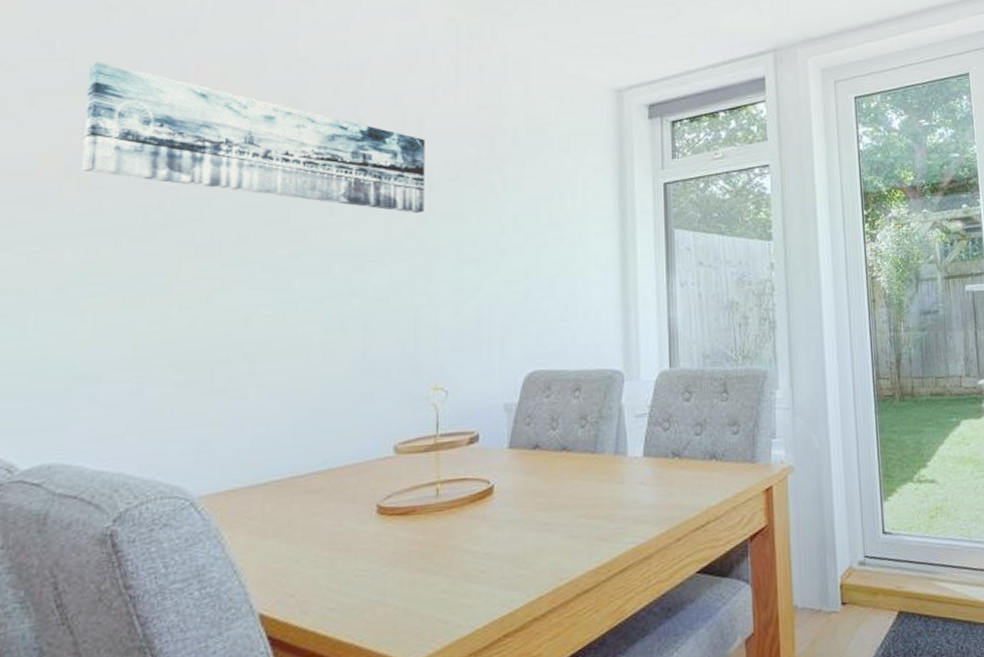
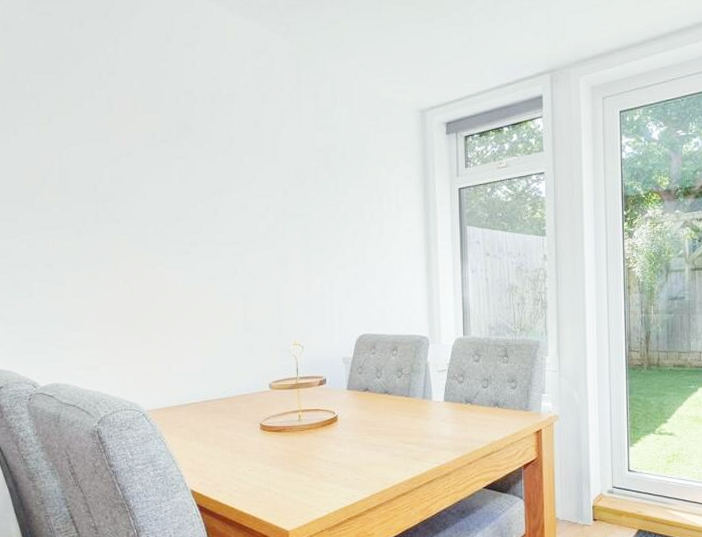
wall art: present [81,62,425,213] -> none [49,99,280,212]

